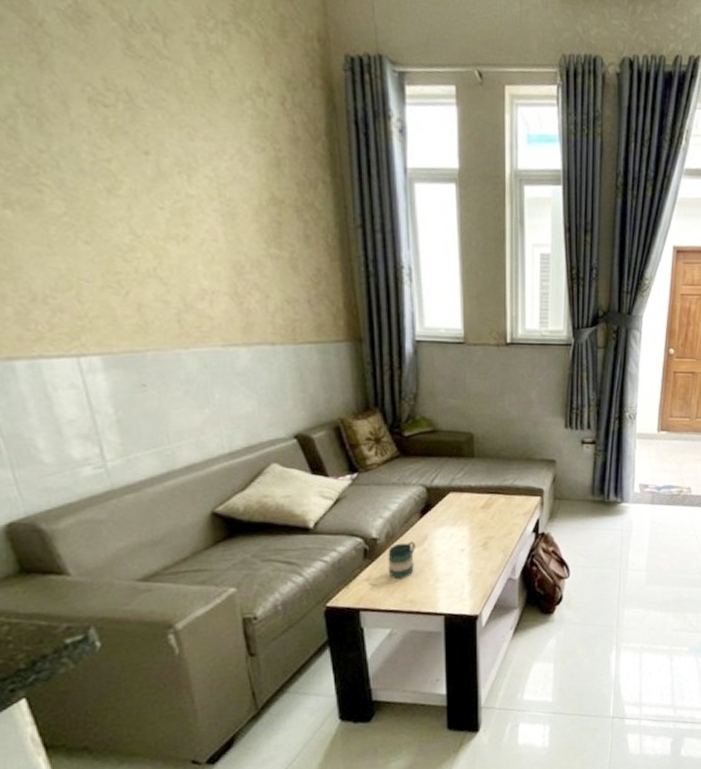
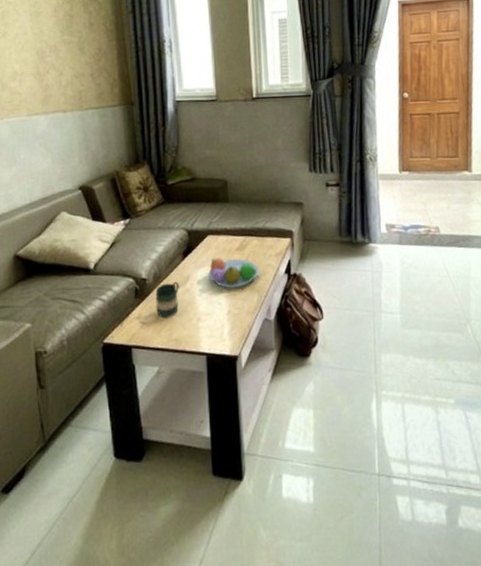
fruit bowl: none [449,515,506,548] -> present [208,257,260,289]

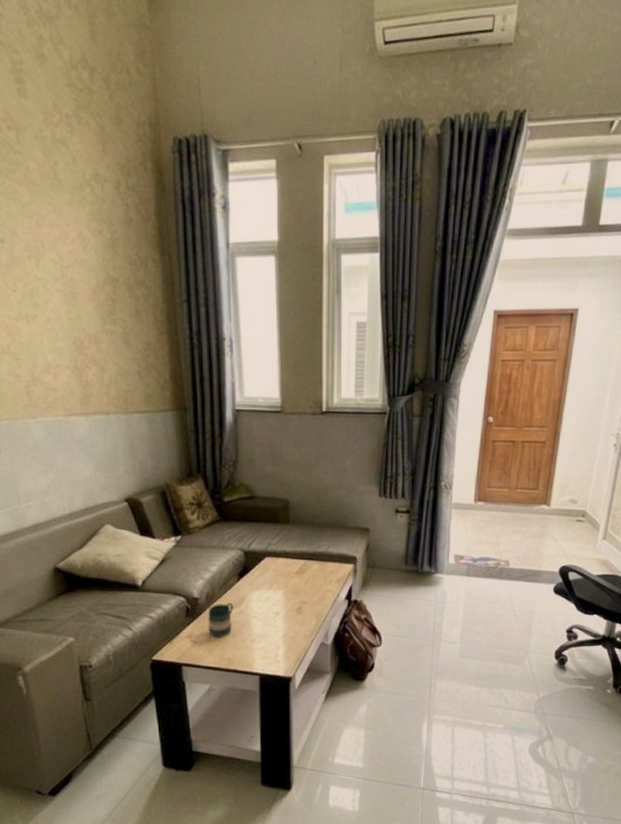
fruit bowl: present [208,257,260,289] -> none [265,579,319,612]

